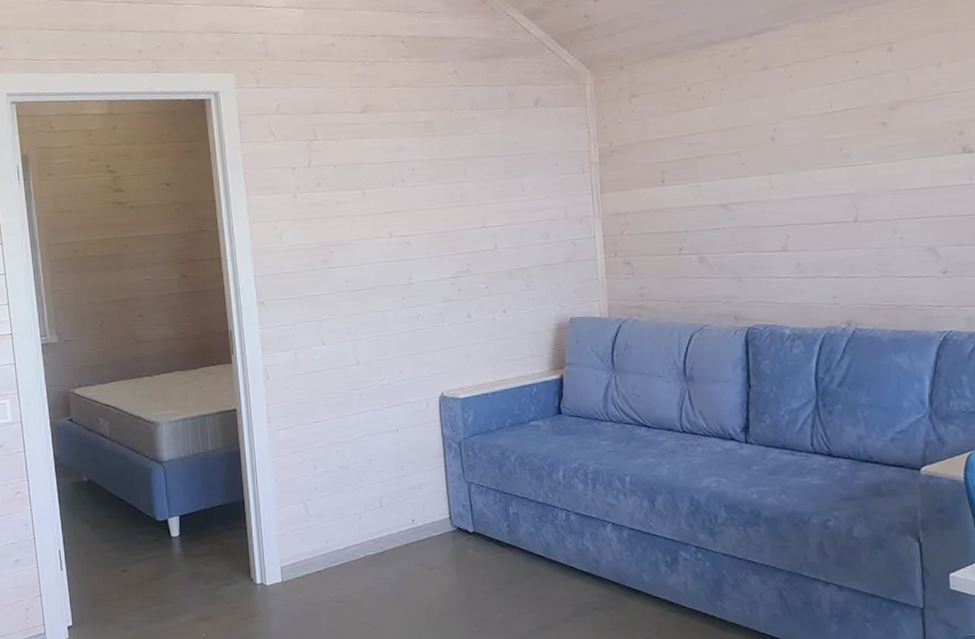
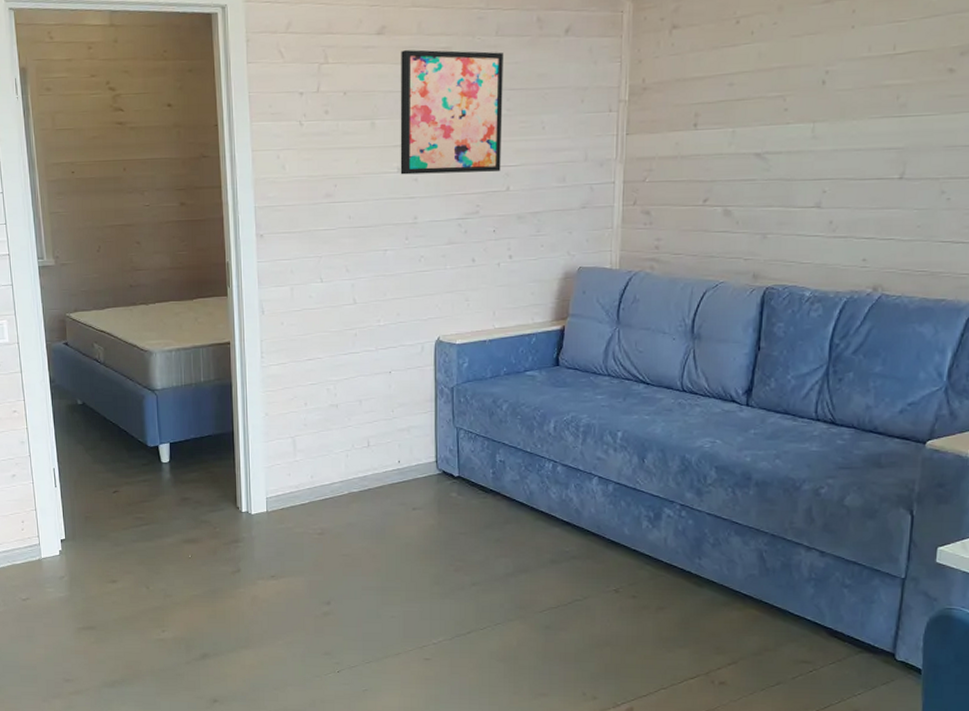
wall art: none [385,123,487,239] -> present [400,49,504,175]

